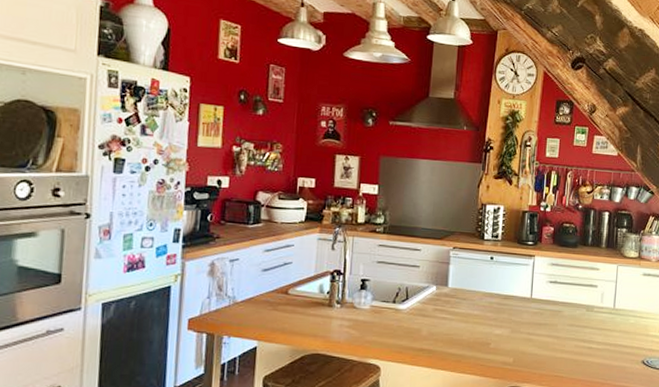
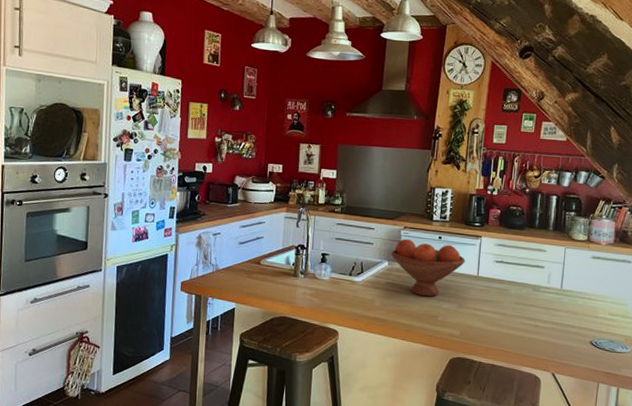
fruit bowl: none [439,260,518,323] -> present [391,238,465,297]

